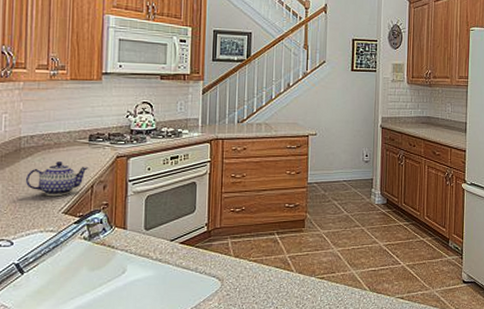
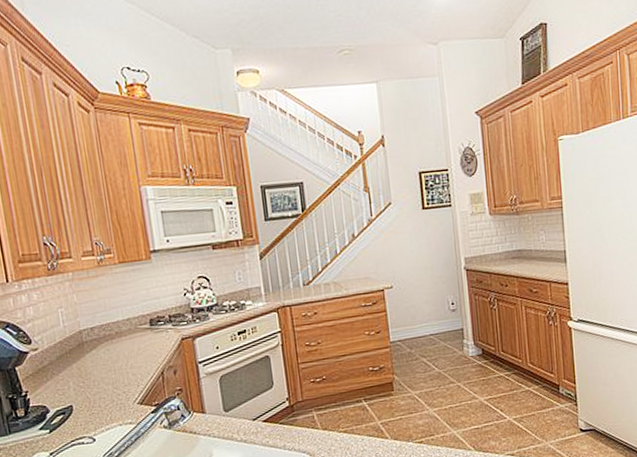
teapot: present [25,162,89,197] -> none [94,351,156,389]

